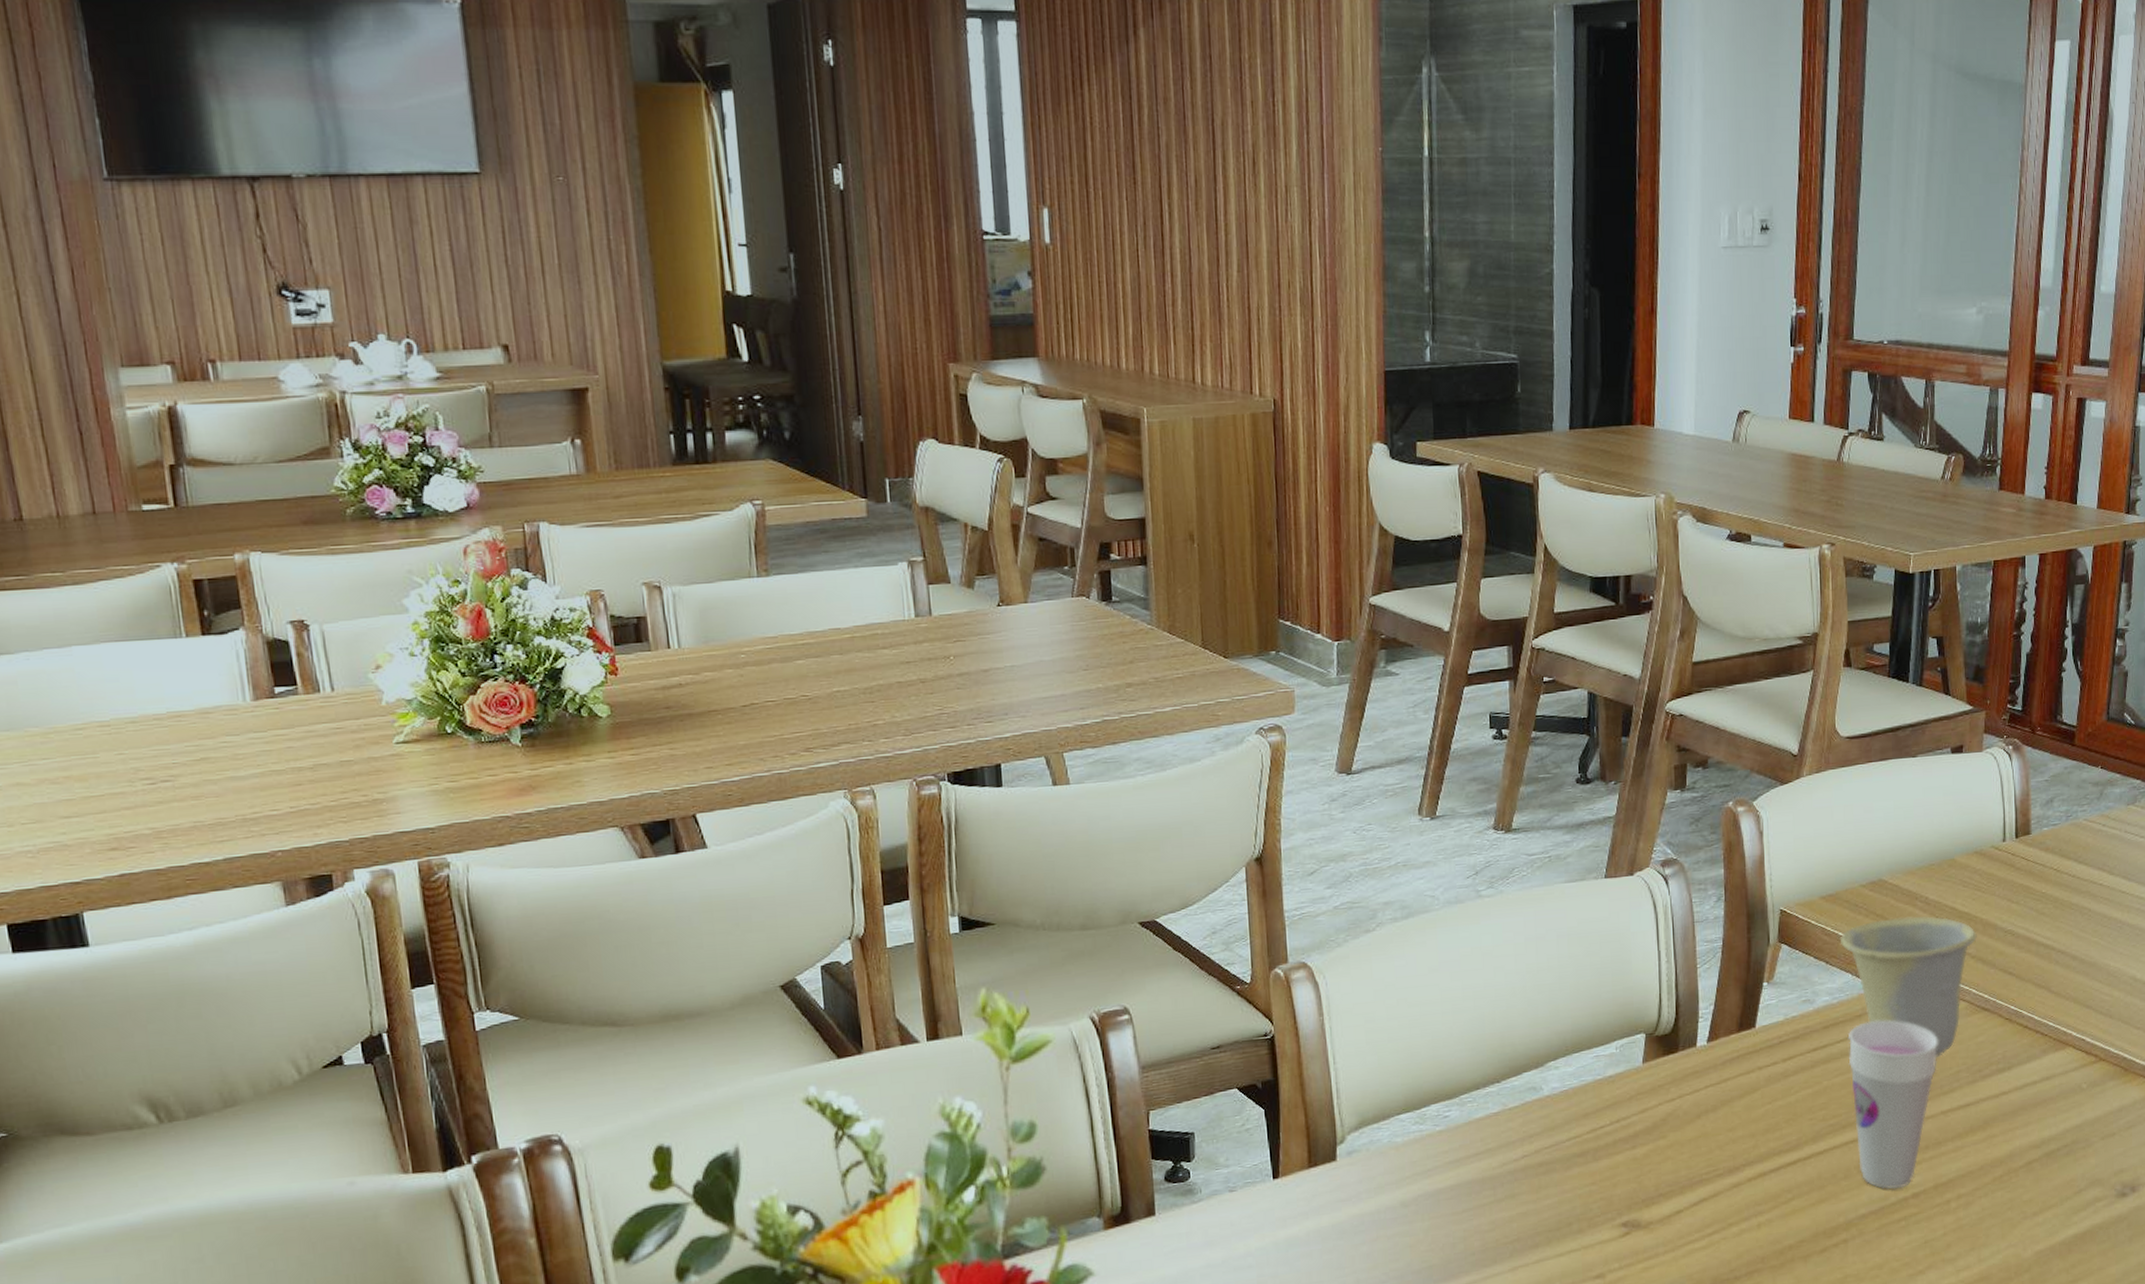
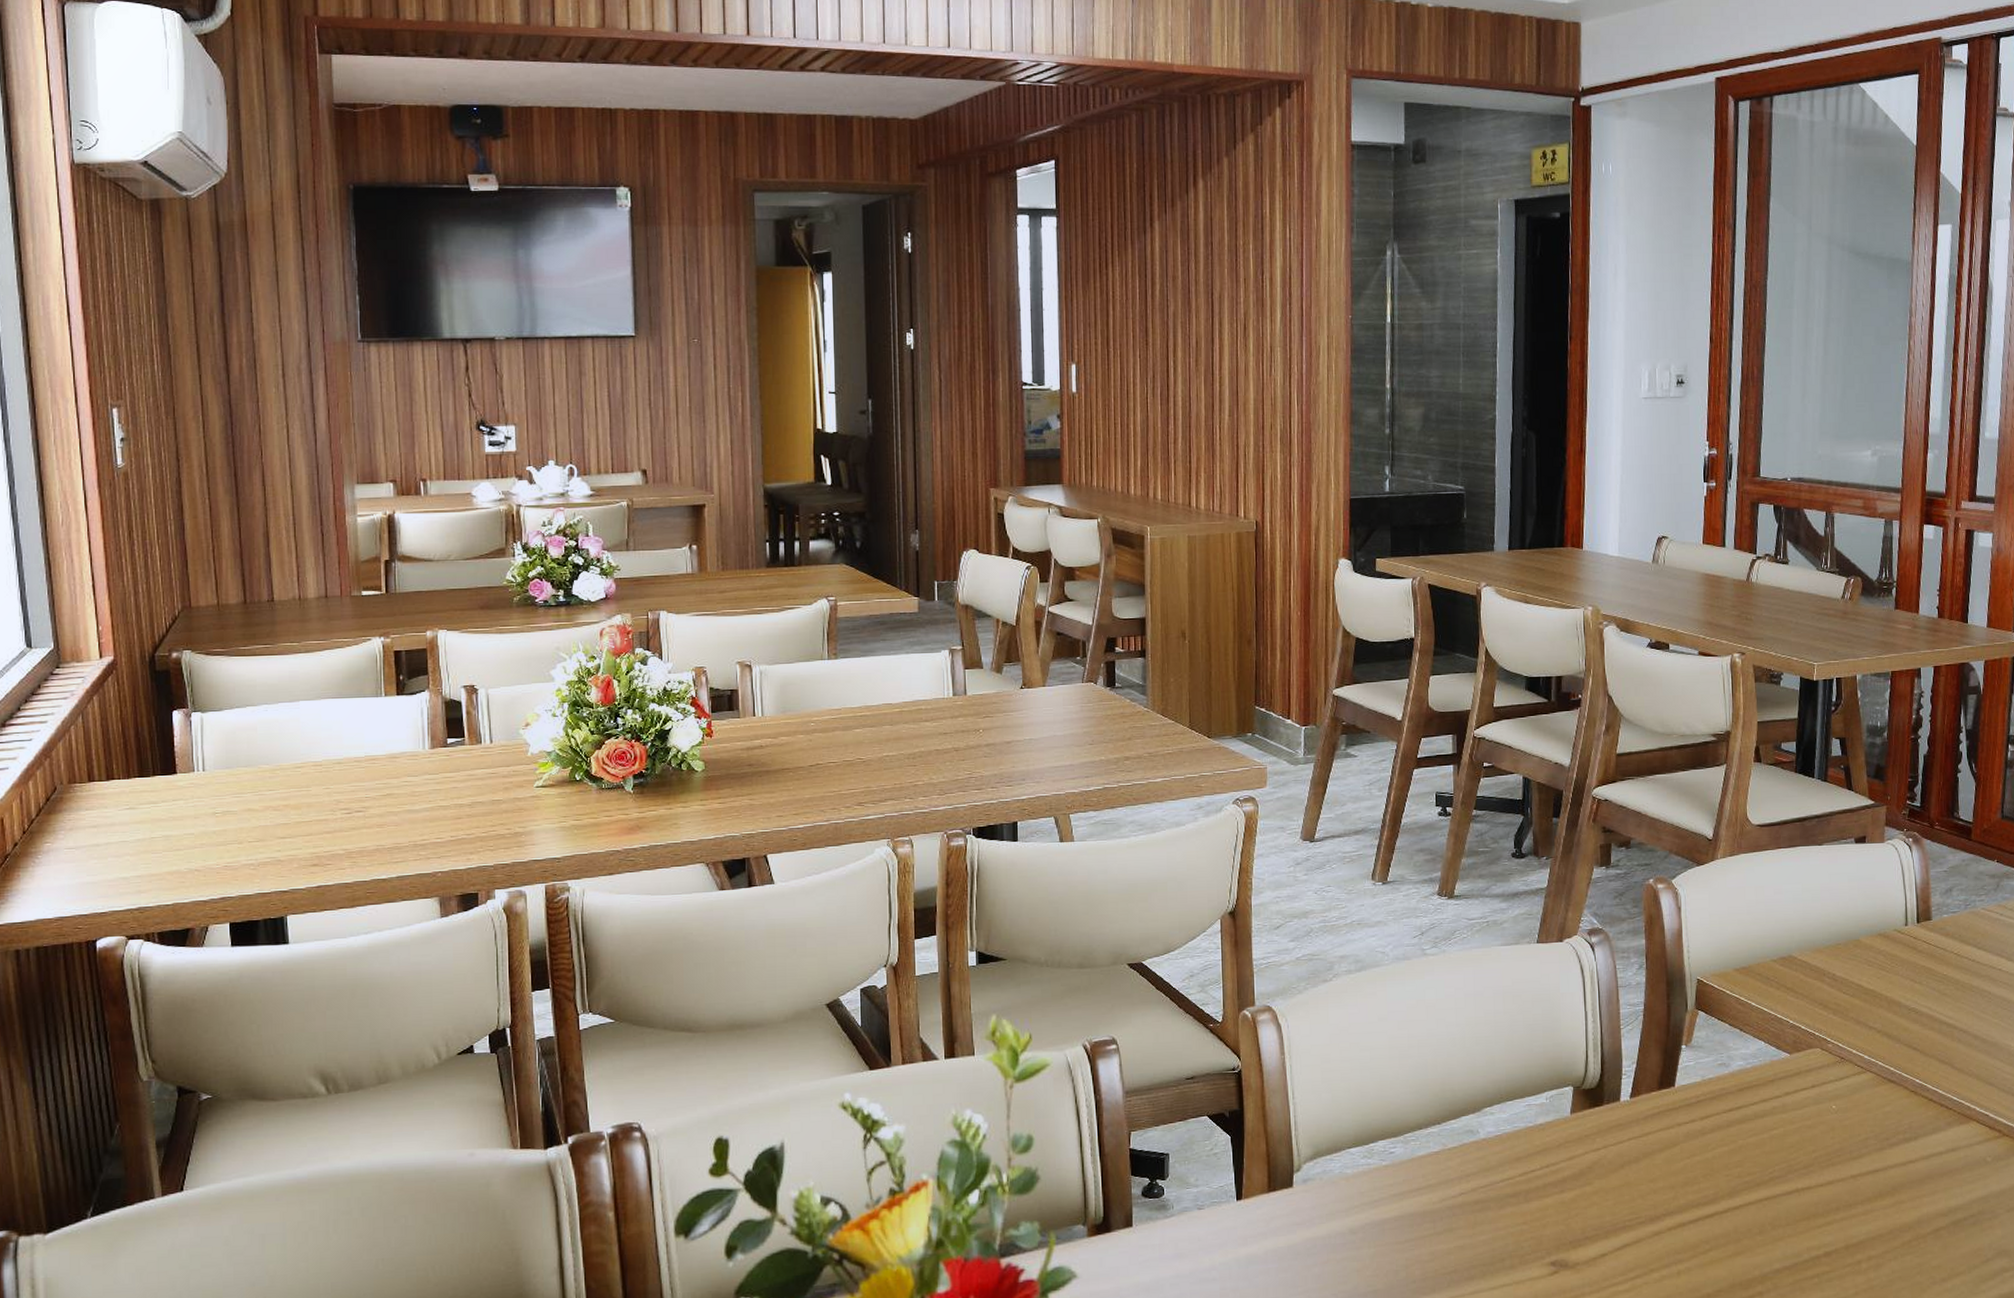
cup: present [1839,916,1977,1057] -> none [1752,991,1882,1124]
cup: present [1847,1020,1939,1189] -> none [1761,1086,1848,1247]

